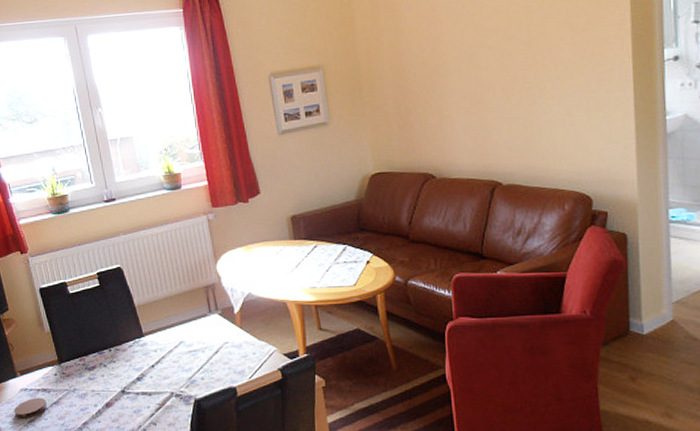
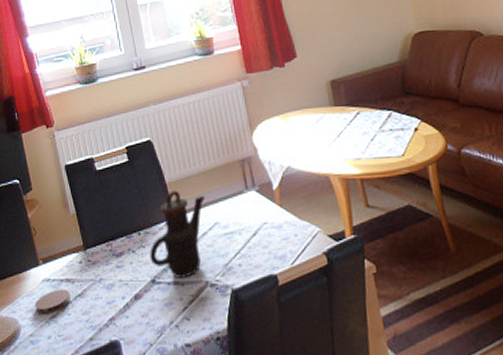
teapot: none [120,312,171,389] -> present [150,190,205,278]

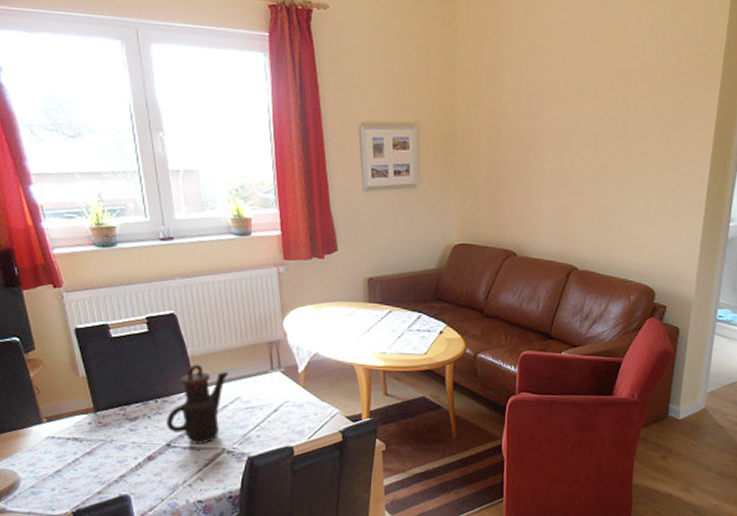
coaster: present [35,289,70,314] -> none [37,446,77,469]

